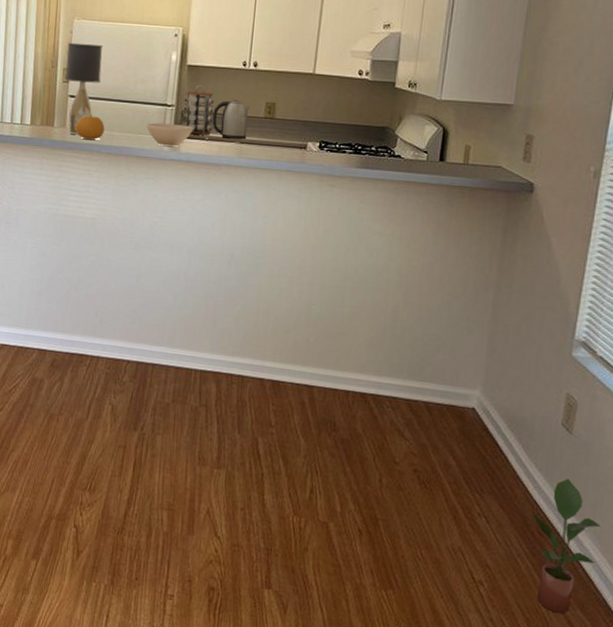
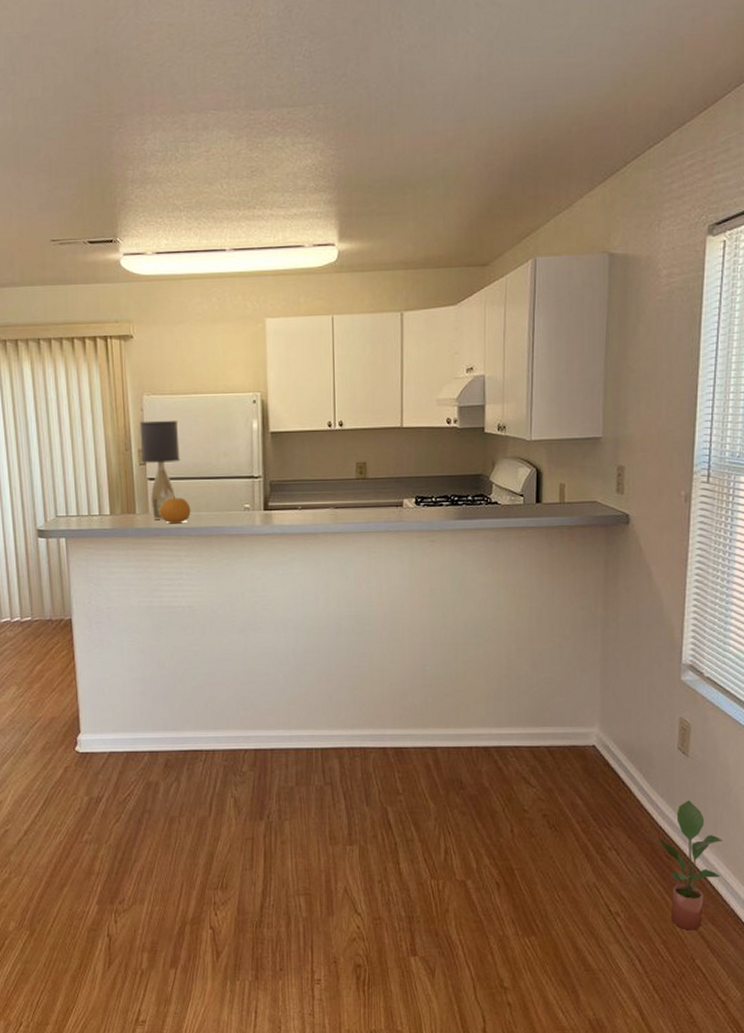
bowl: present [147,122,194,147] -> none [235,496,285,520]
spice rack: present [183,85,214,135] -> none [271,451,303,505]
kettle: present [212,100,250,140] -> none [303,463,341,505]

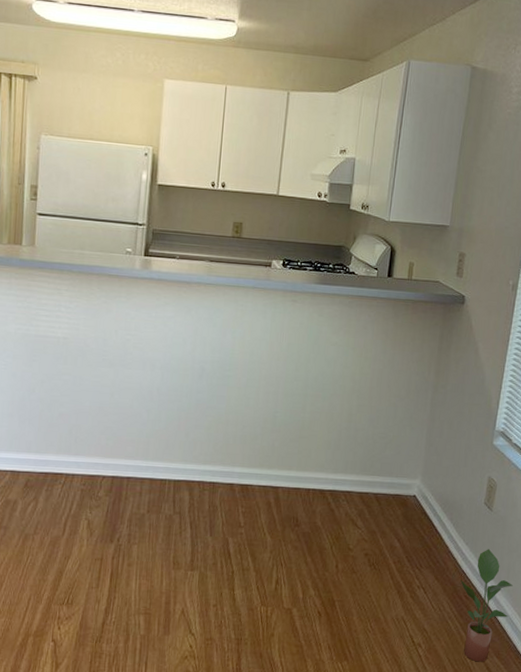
table lamp: present [139,420,180,521] -> none [32,158,73,254]
fruit: present [160,496,191,524] -> none [45,233,76,259]

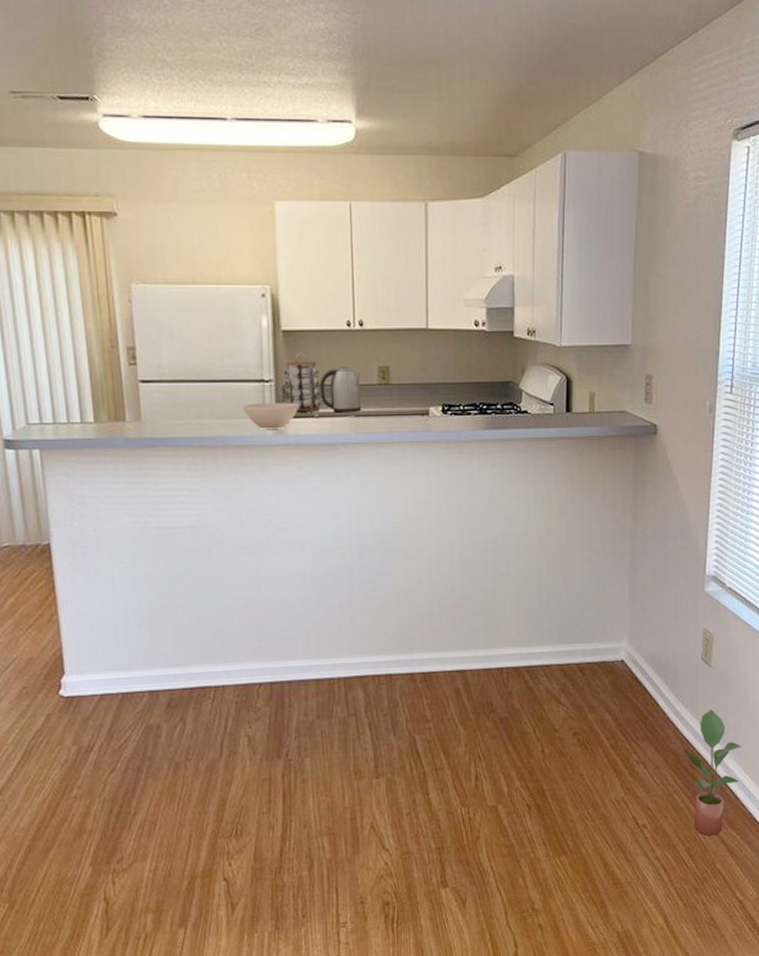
bowl: none [118,241,165,265] -> present [243,402,300,429]
spice rack: none [154,204,185,254] -> present [283,353,321,412]
kettle: none [182,219,218,258] -> present [319,367,362,413]

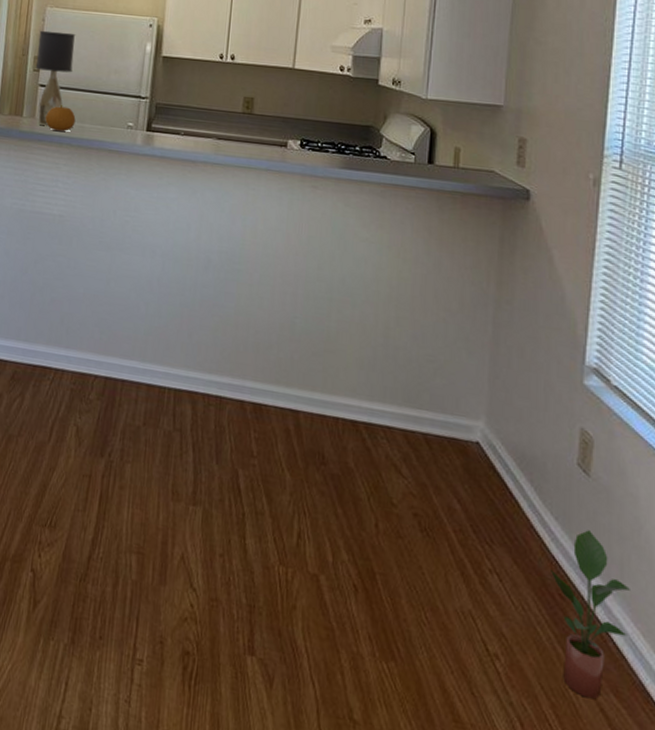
table lamp: none [127,313,177,429] -> present [35,30,76,127]
fruit: none [154,402,192,433] -> present [45,105,76,132]
bowl: present [243,402,300,429] -> none [119,115,169,141]
spice rack: present [283,353,321,412] -> none [157,77,190,130]
kettle: present [319,367,362,413] -> none [188,93,227,136]

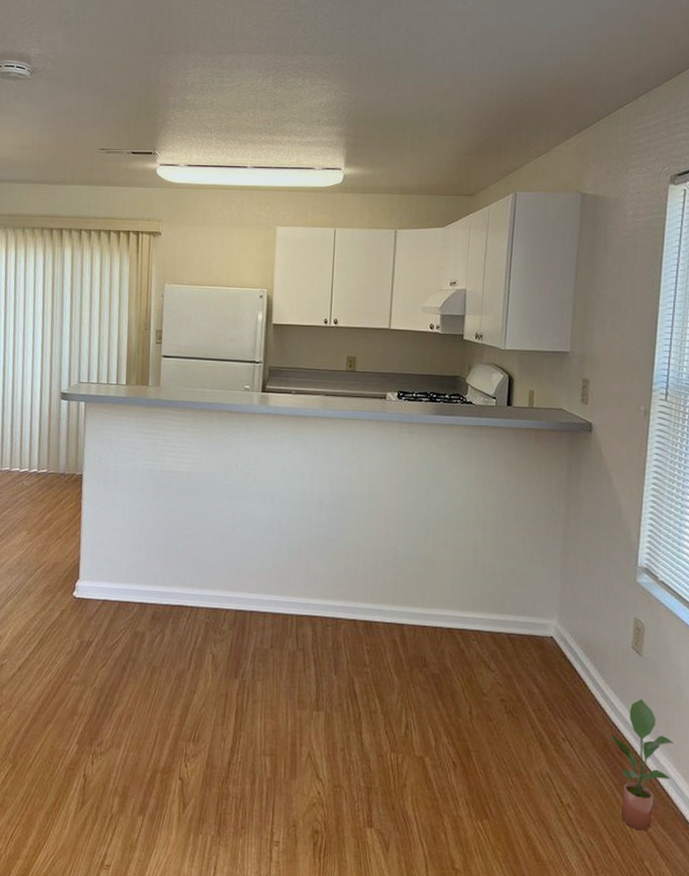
table lamp: present [35,30,76,127] -> none [157,305,194,394]
fruit: present [45,105,76,132] -> none [169,373,197,398]

